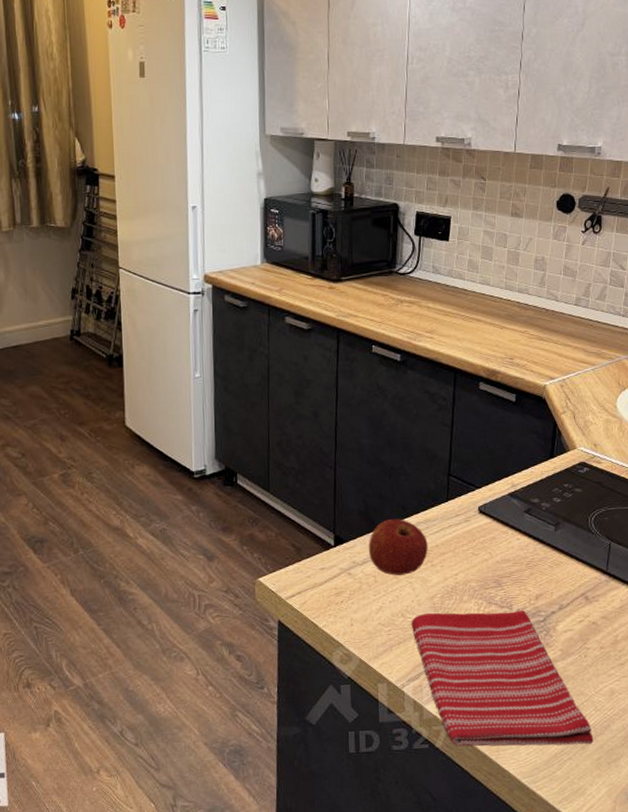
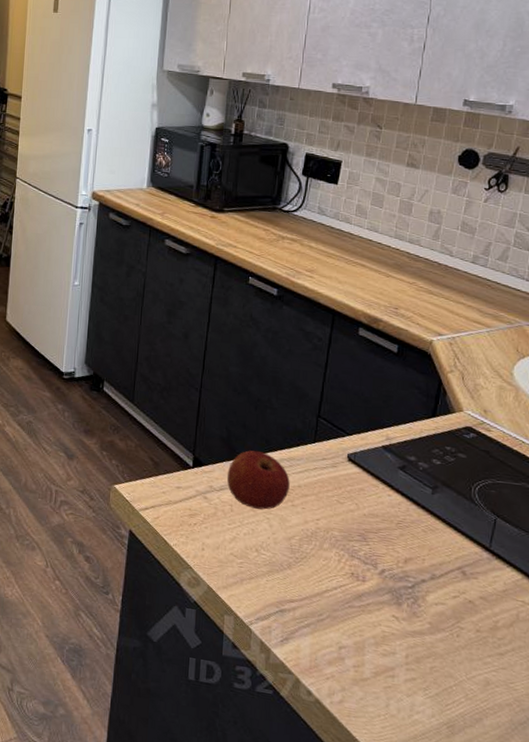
dish towel: present [411,610,594,747] -> none [265,553,462,735]

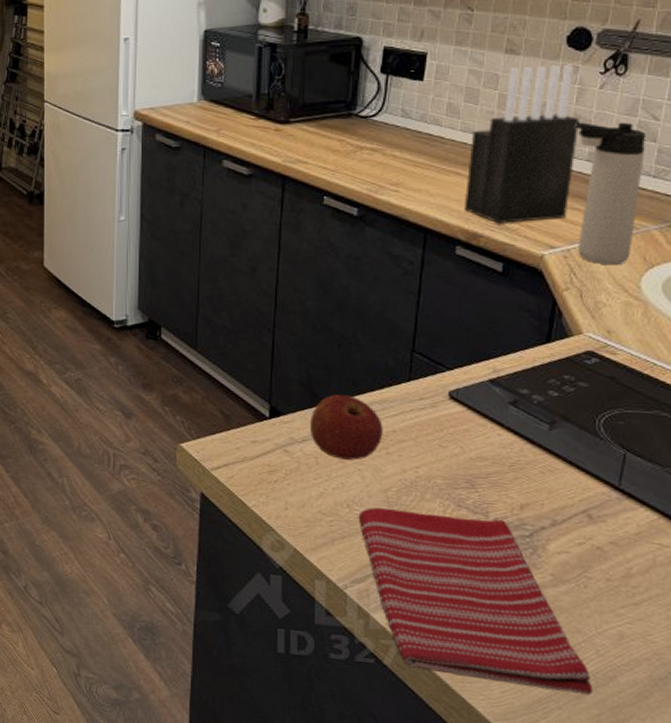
dish towel: none [265,553,462,735] -> present [358,507,593,695]
knife block: none [367,179,467,312] -> present [463,65,580,224]
thermos bottle: none [461,229,522,354] -> present [575,122,647,266]

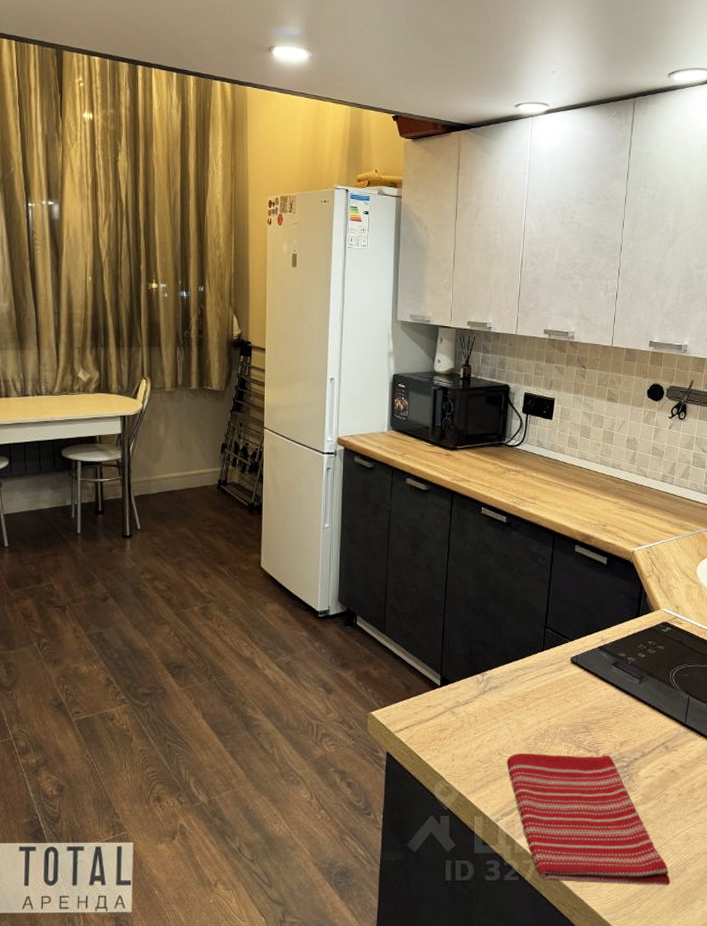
apple: present [310,395,383,460] -> none [471,665,524,716]
knife block: present [463,65,580,224] -> none [580,411,657,528]
thermos bottle: present [575,122,647,266] -> none [654,453,699,558]

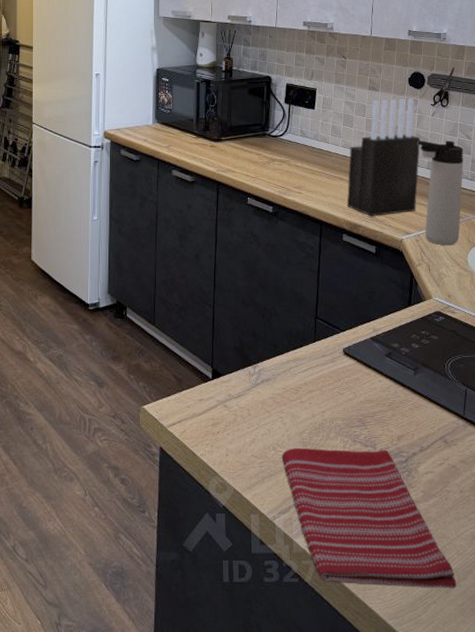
knife block: none [580,411,657,528] -> present [346,99,421,217]
thermos bottle: none [654,453,699,558] -> present [418,140,464,246]

